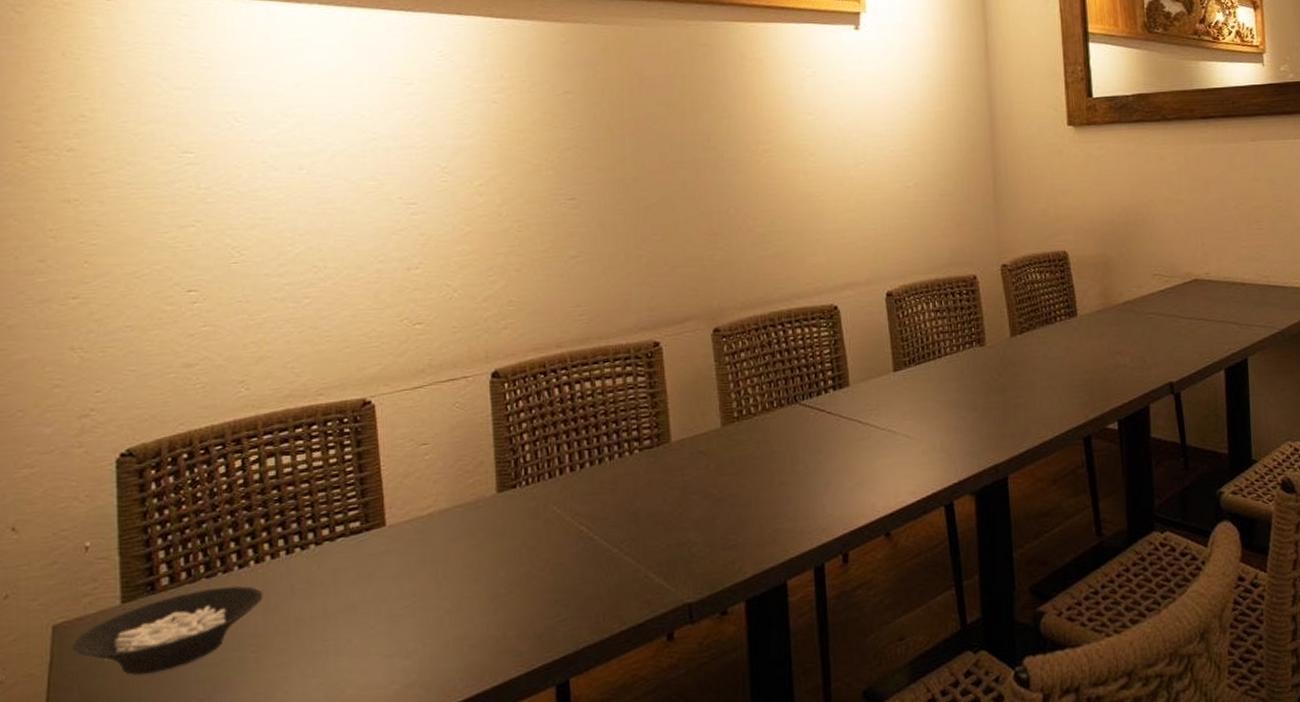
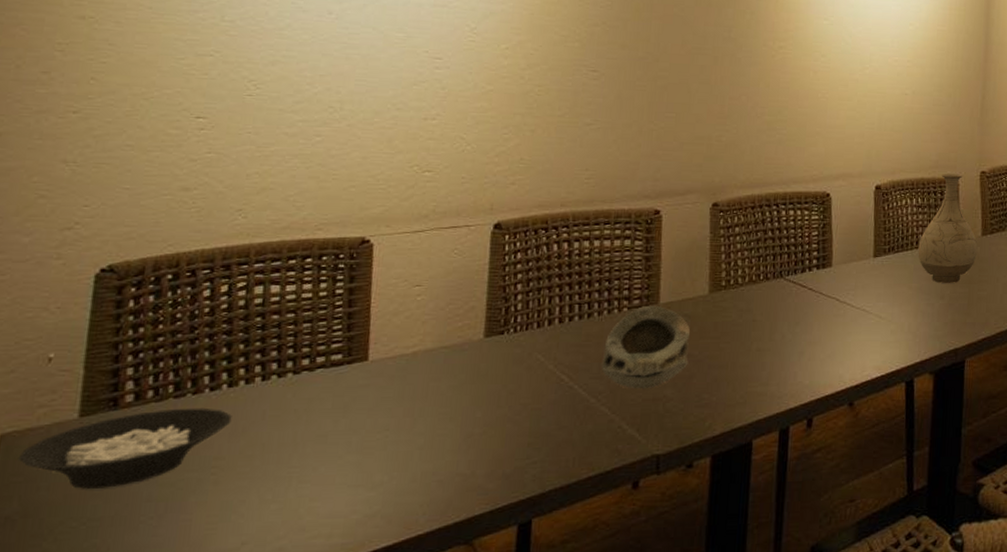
decorative bowl: none [619,444,709,535] -> present [601,305,691,389]
vase: none [941,270,1008,394] -> present [918,174,978,283]

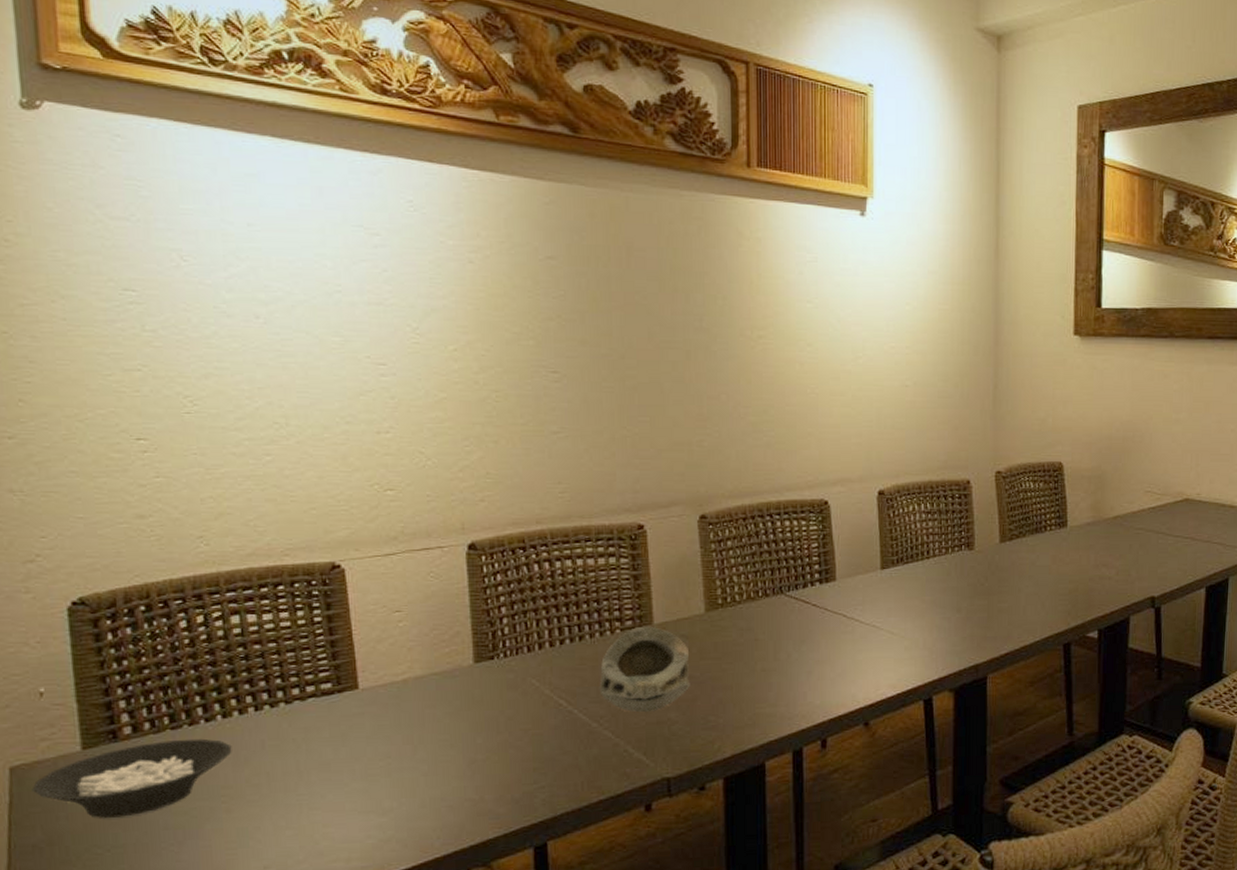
vase: present [918,174,978,283] -> none [930,475,996,595]

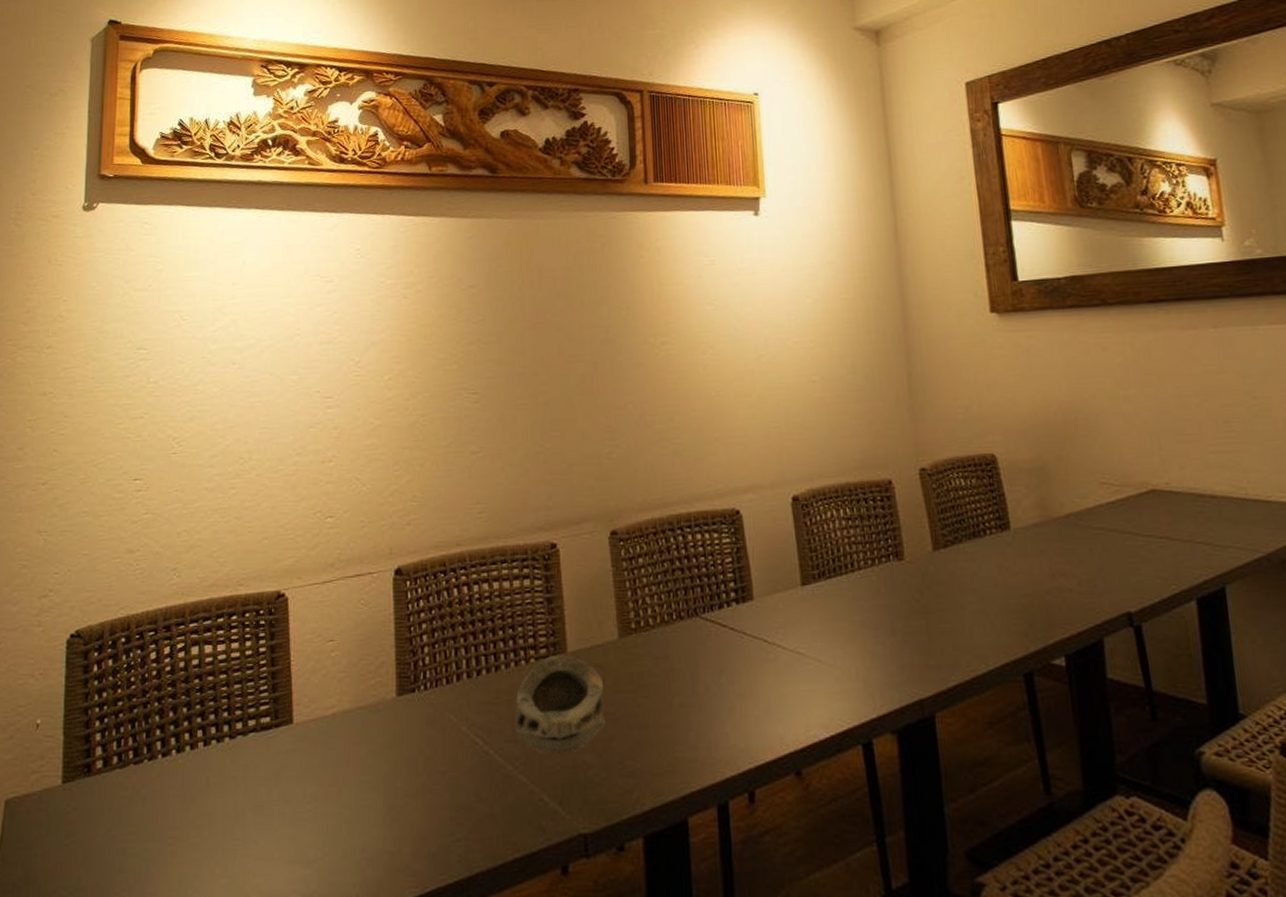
cereal bowl: present [31,738,232,818] -> none [19,774,182,857]

